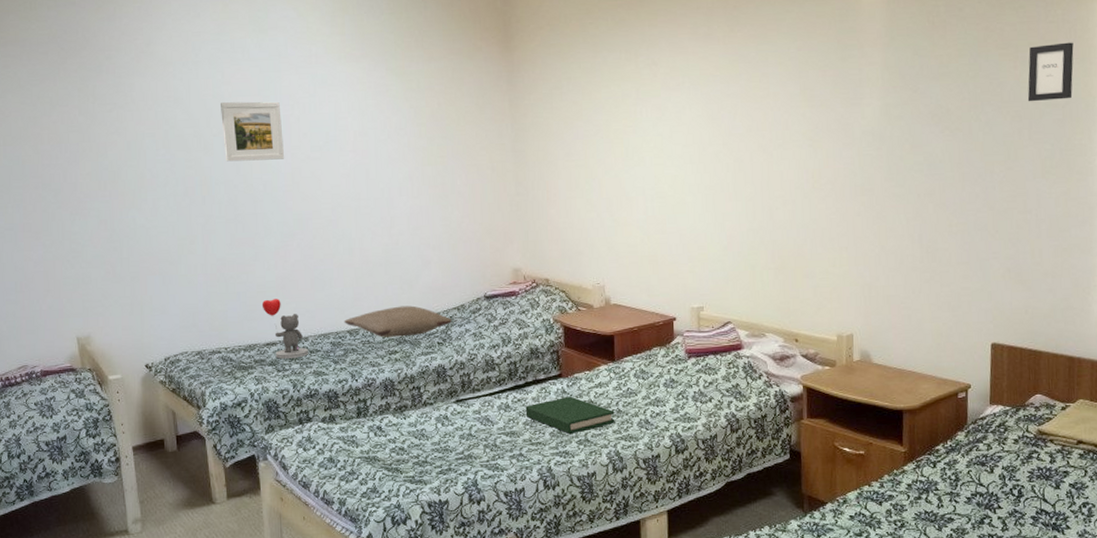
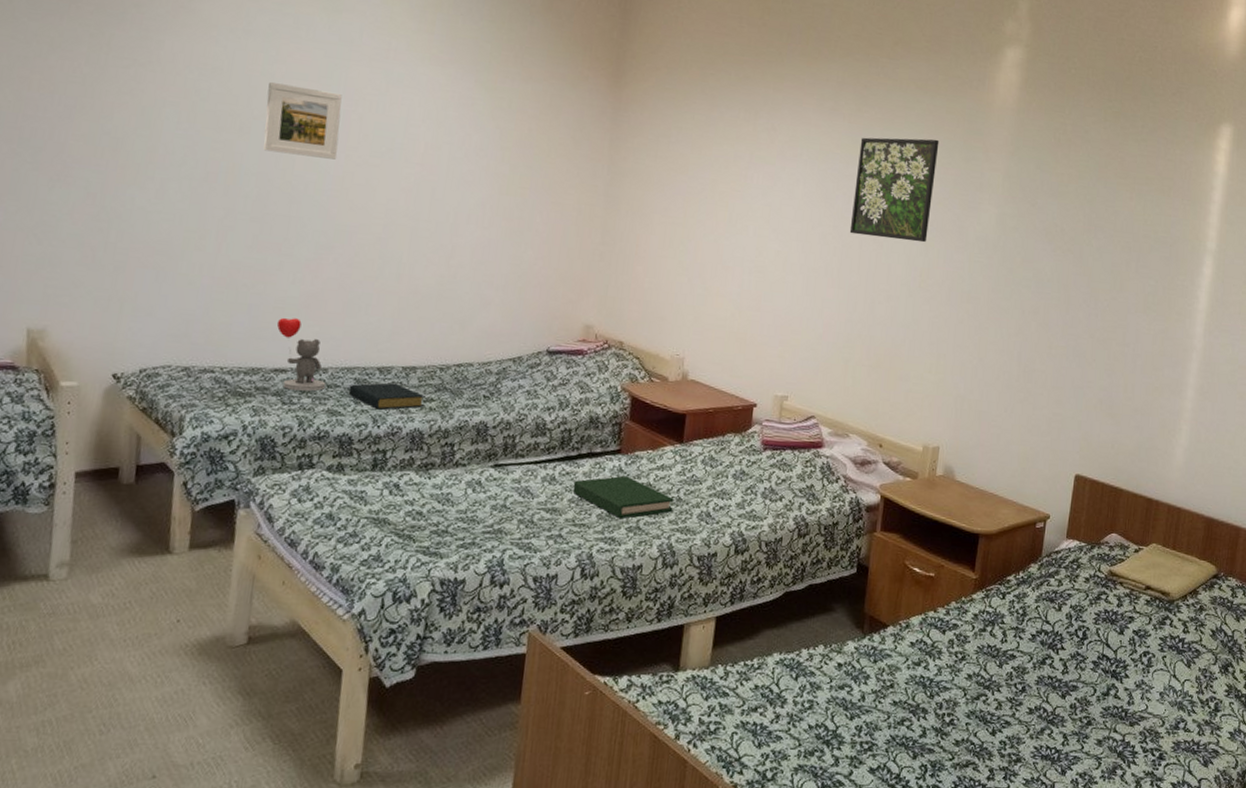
hardback book: none [327,342,390,366] -> present [348,383,425,410]
pillow: present [344,305,453,338] -> none [375,347,506,384]
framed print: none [737,44,815,149] -> present [849,137,940,243]
picture frame: present [1027,42,1074,102] -> none [1138,180,1187,239]

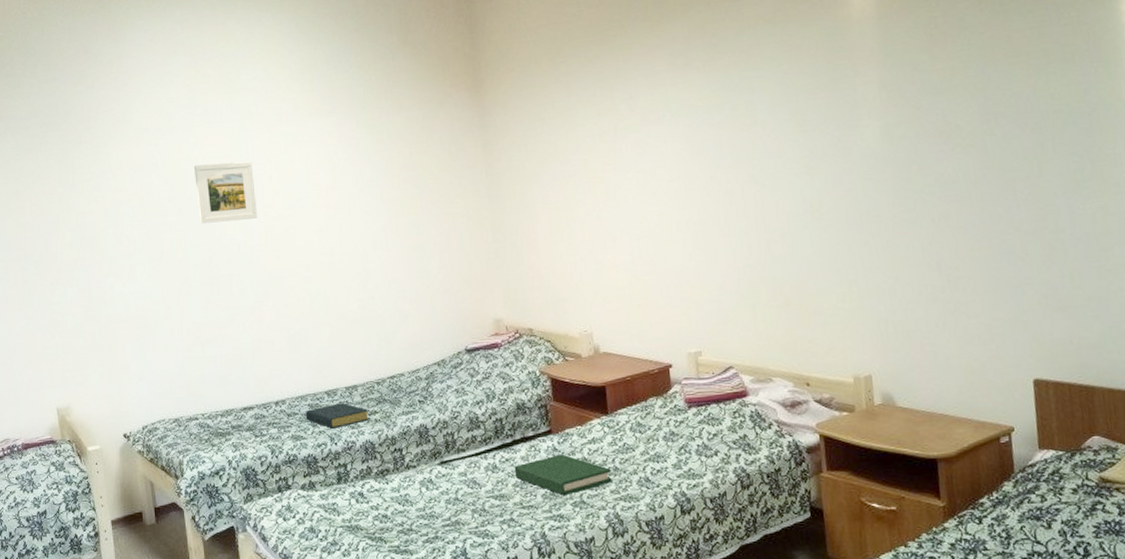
teddy bear: present [276,317,327,392] -> none [238,361,287,424]
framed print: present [849,137,940,243] -> none [719,67,811,180]

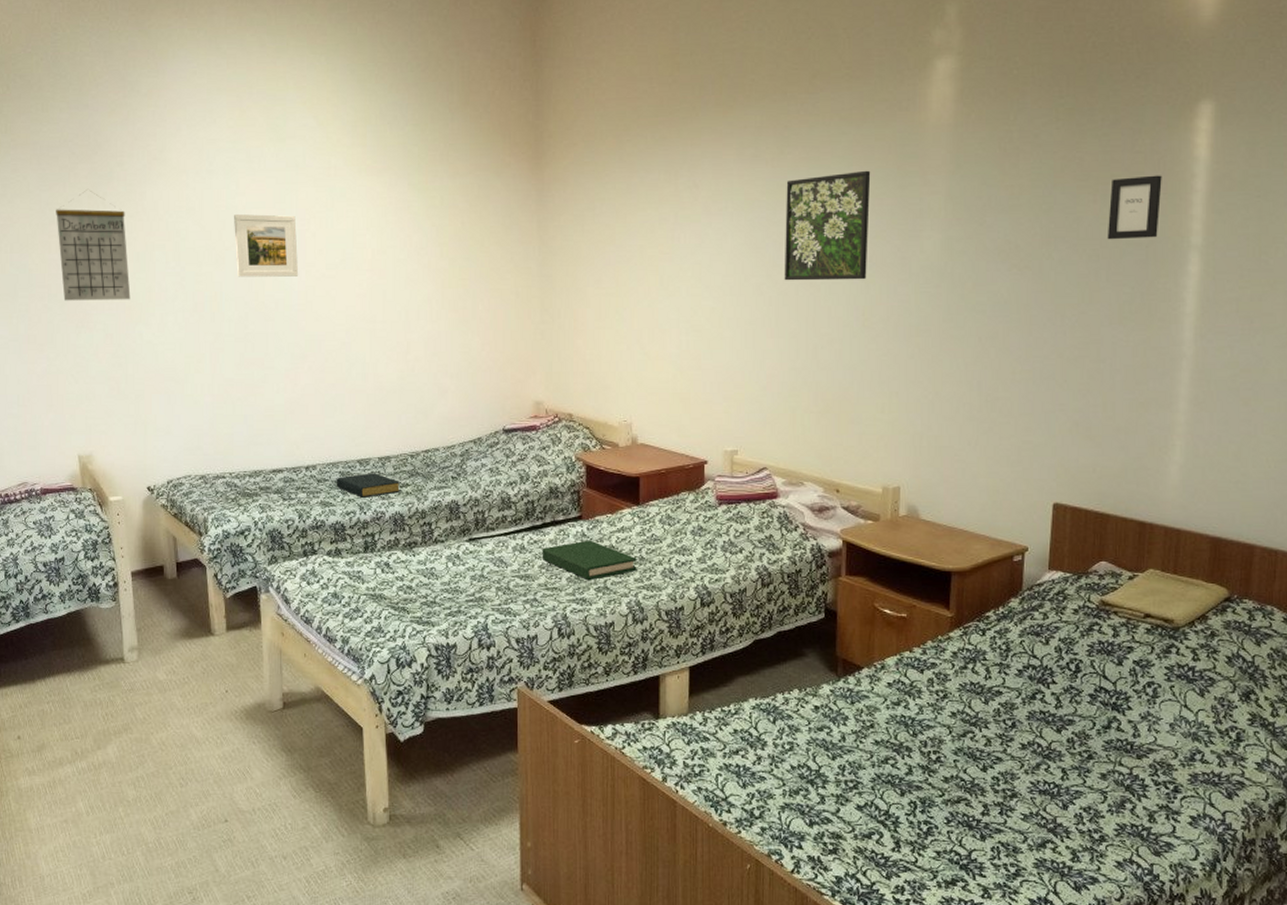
calendar: none [29,156,101,261] -> present [56,191,131,301]
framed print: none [719,67,811,180] -> present [784,170,871,281]
picture frame: none [1043,44,1099,112] -> present [1107,175,1162,240]

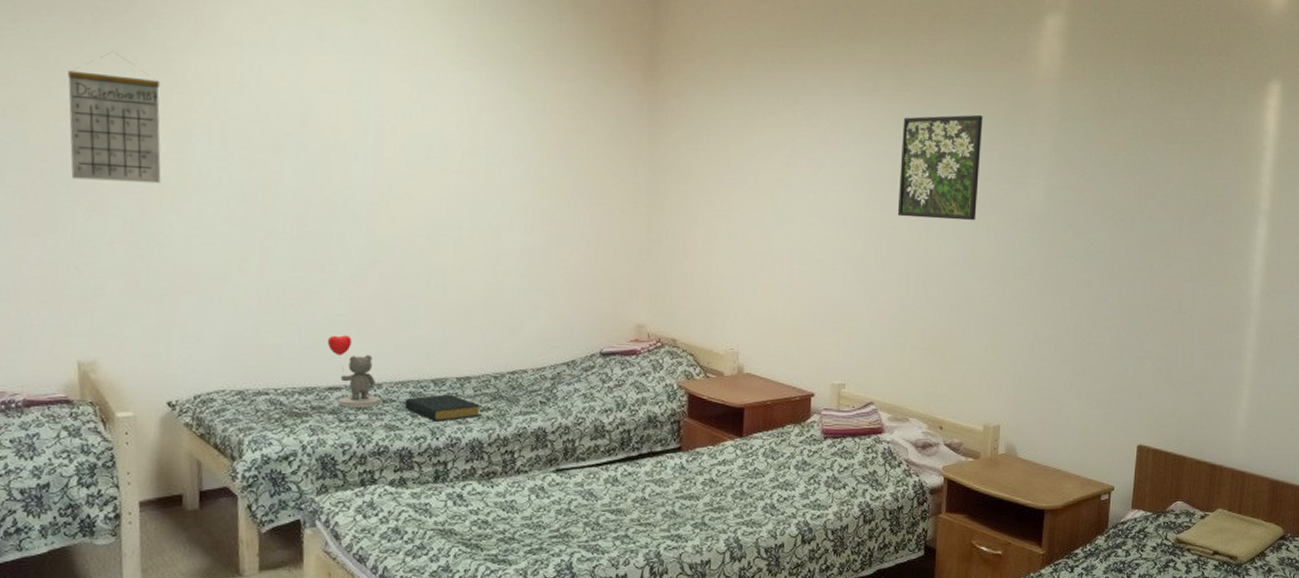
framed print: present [234,214,299,277] -> none [297,97,374,172]
teddy bear: none [269,423,317,487] -> present [327,335,382,408]
hardback book: present [542,540,637,580] -> none [636,472,738,515]
picture frame: present [1107,175,1162,240] -> none [1190,144,1238,202]

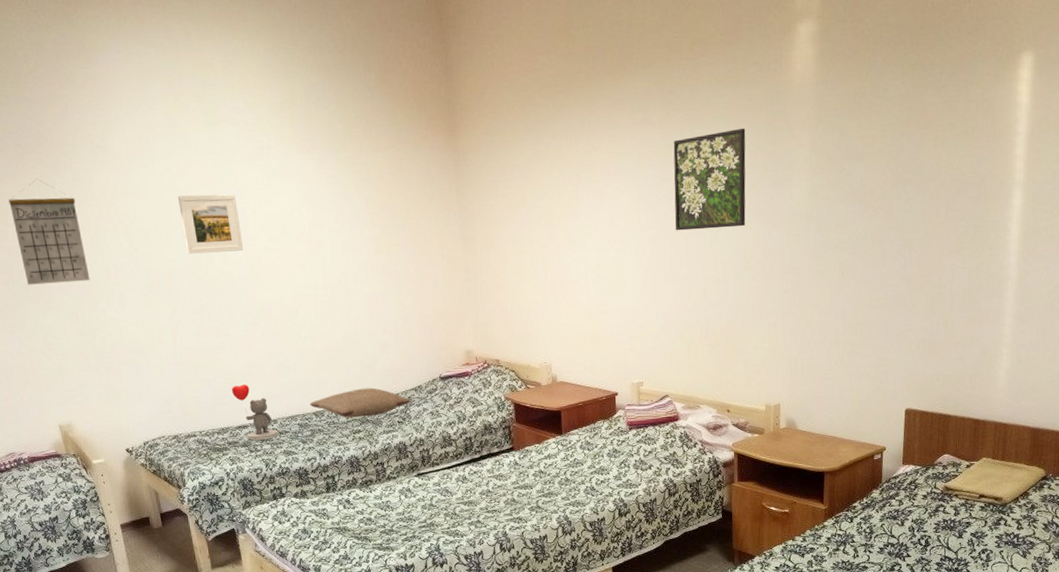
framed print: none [297,97,374,172] -> present [178,194,244,254]
hardback book: present [404,394,482,422] -> none [296,422,355,445]
pillow: none [428,356,560,392] -> present [309,387,411,418]

